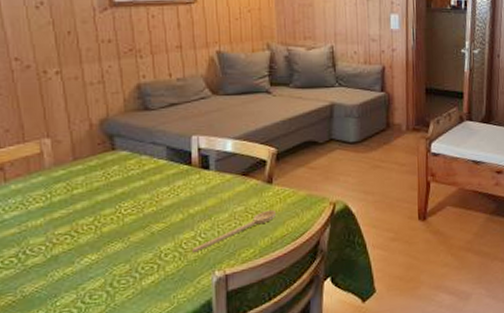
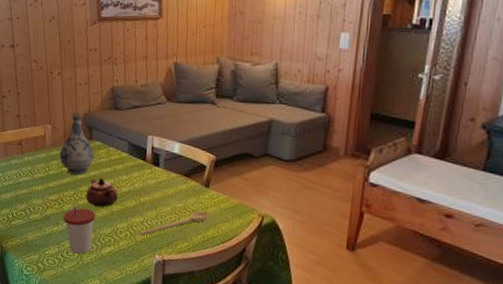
vase: none [67,119,120,197] -> present [59,113,94,175]
cup: none [80,235,129,295] -> present [63,206,96,254]
teapot: none [112,193,158,231] -> present [86,177,118,208]

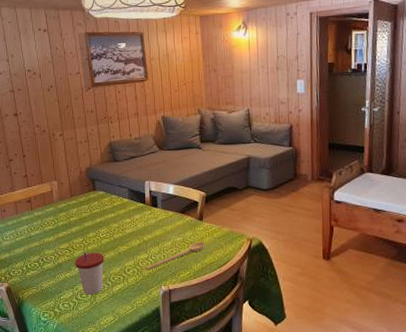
vase: present [59,113,94,175] -> none [67,168,99,223]
teapot: present [86,177,118,208] -> none [94,222,123,250]

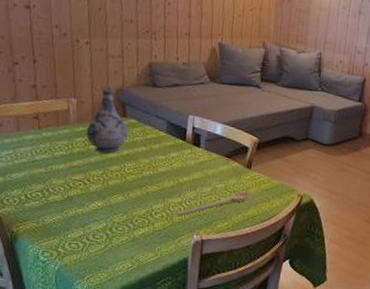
vase: none [67,168,99,223] -> present [86,87,128,154]
cup: present [74,252,104,295] -> none [89,187,128,237]

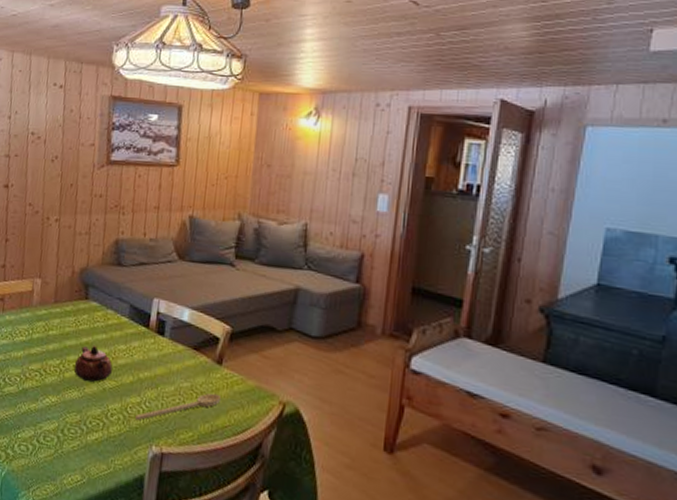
vase: present [86,87,128,154] -> none [47,267,89,341]
teapot: none [117,156,154,188] -> present [73,344,113,383]

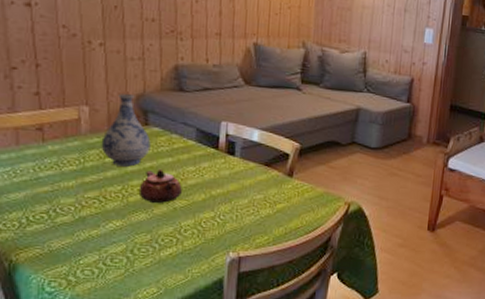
vase: none [47,267,89,341] -> present [101,93,151,167]
spoon: present [135,393,221,421] -> none [210,201,293,233]

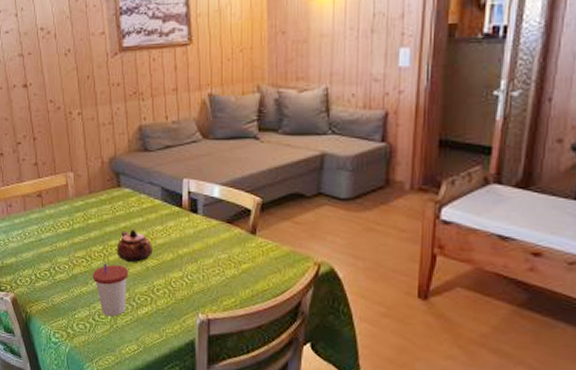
vase: present [101,93,151,167] -> none [84,157,124,227]
cup: none [106,204,152,260] -> present [92,263,128,317]

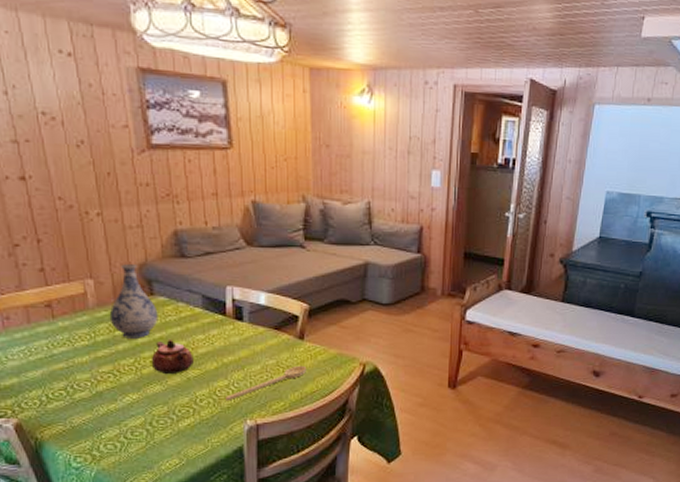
vase: none [84,157,124,227] -> present [109,263,158,339]
cup: present [92,263,128,317] -> none [122,377,166,433]
spoon: none [180,261,257,293] -> present [226,365,306,401]

